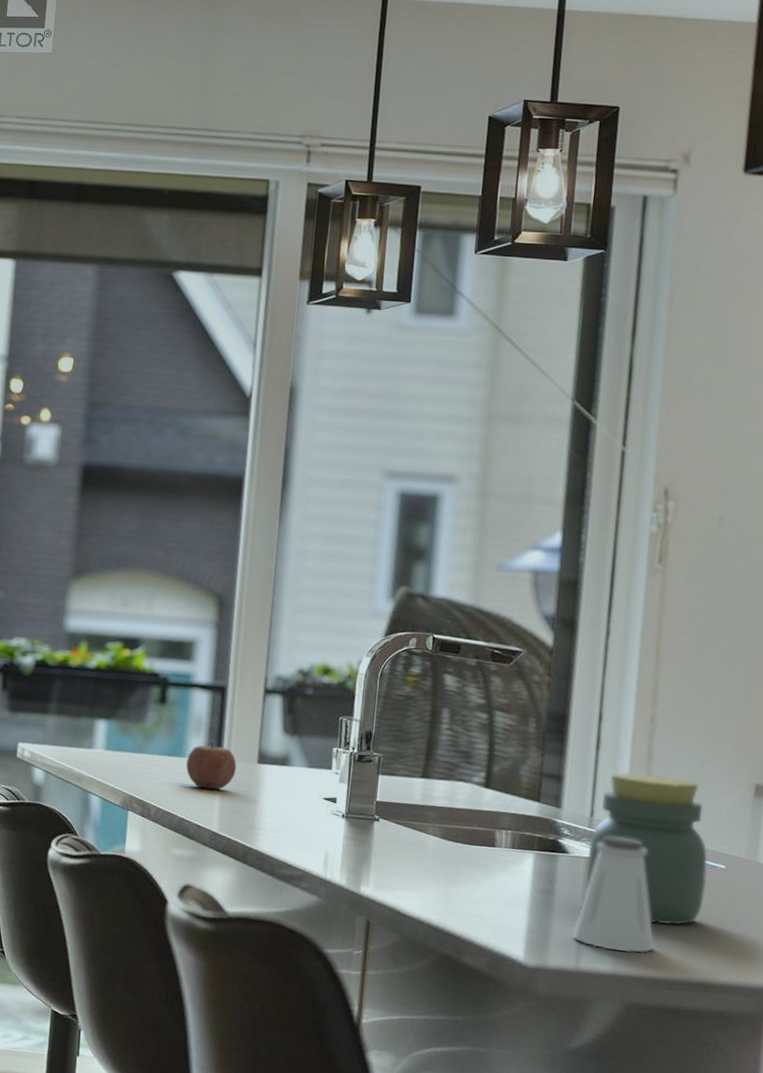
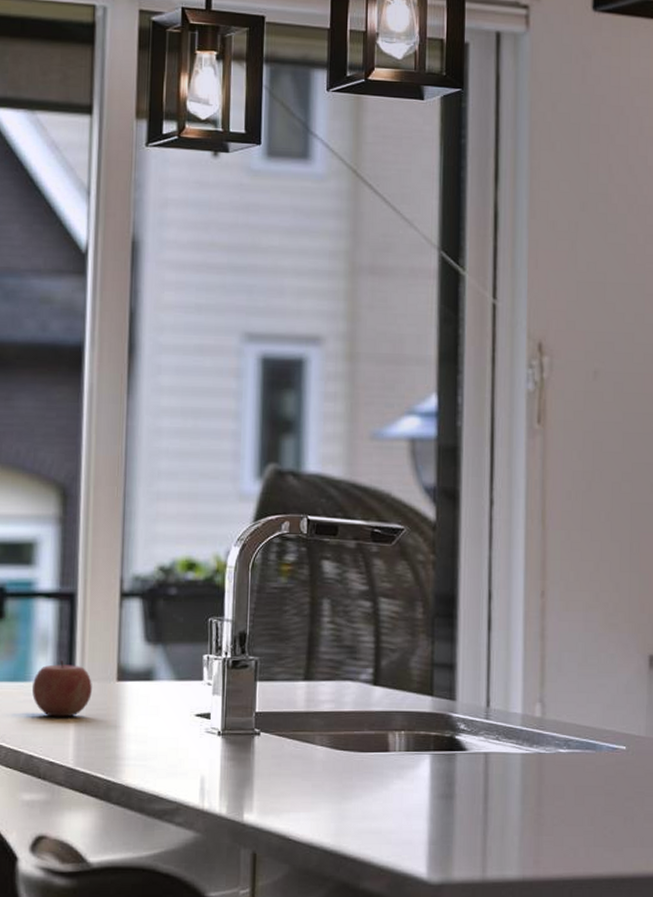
saltshaker: present [571,835,656,954] -> none [475,725,562,854]
jar: present [586,772,708,925] -> none [486,654,609,820]

